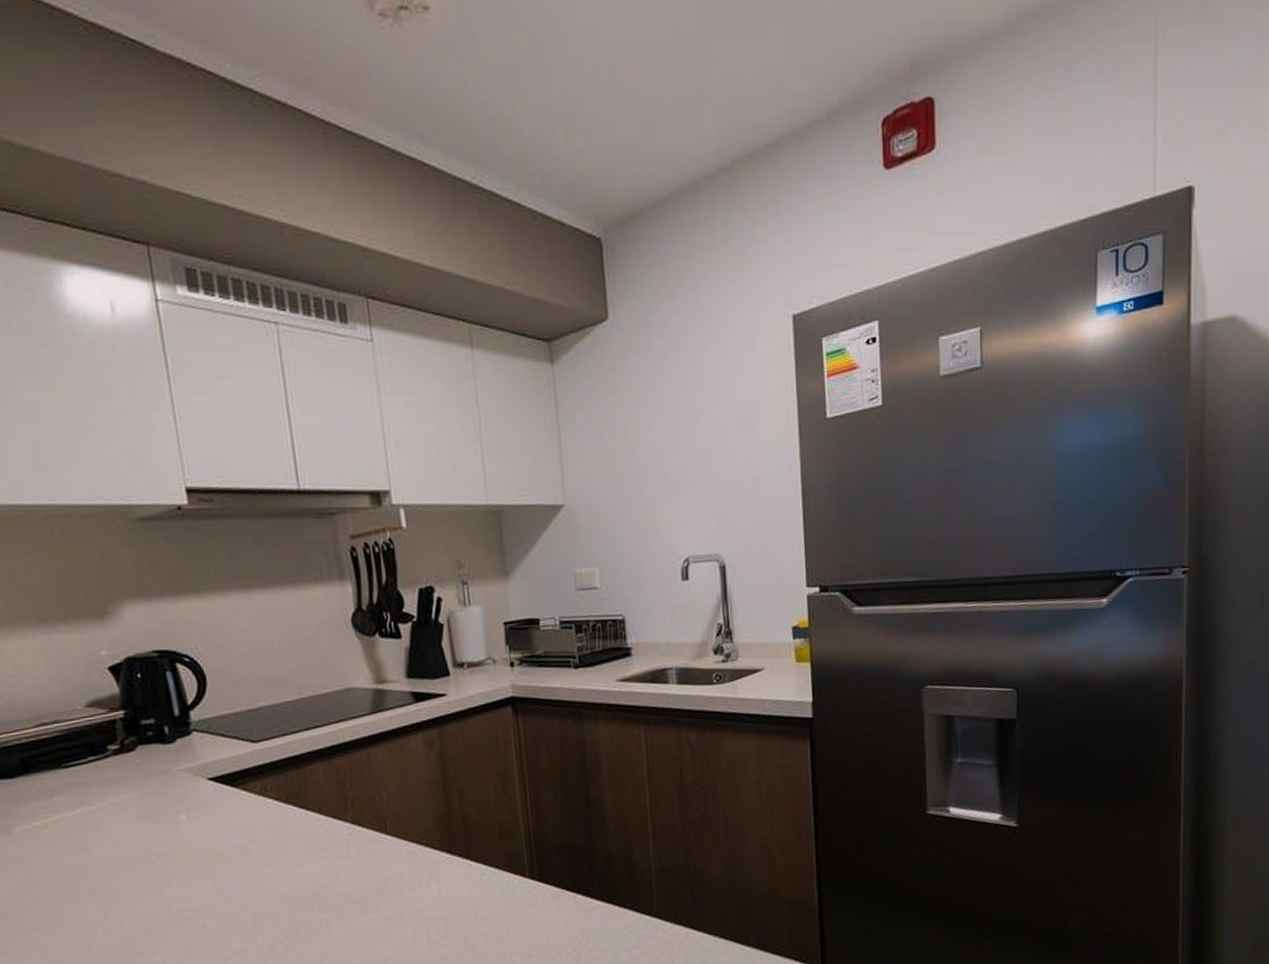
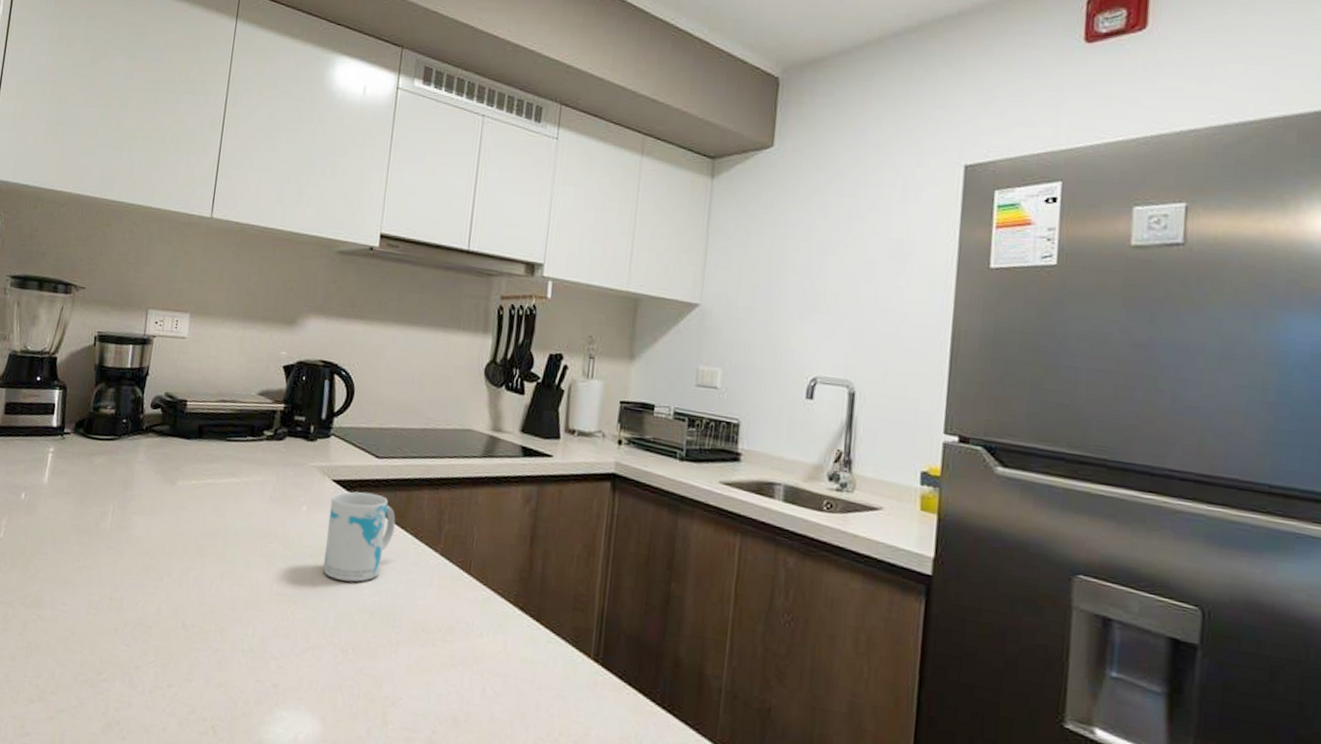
mug: none [211,780,295,880] -> present [323,491,396,582]

